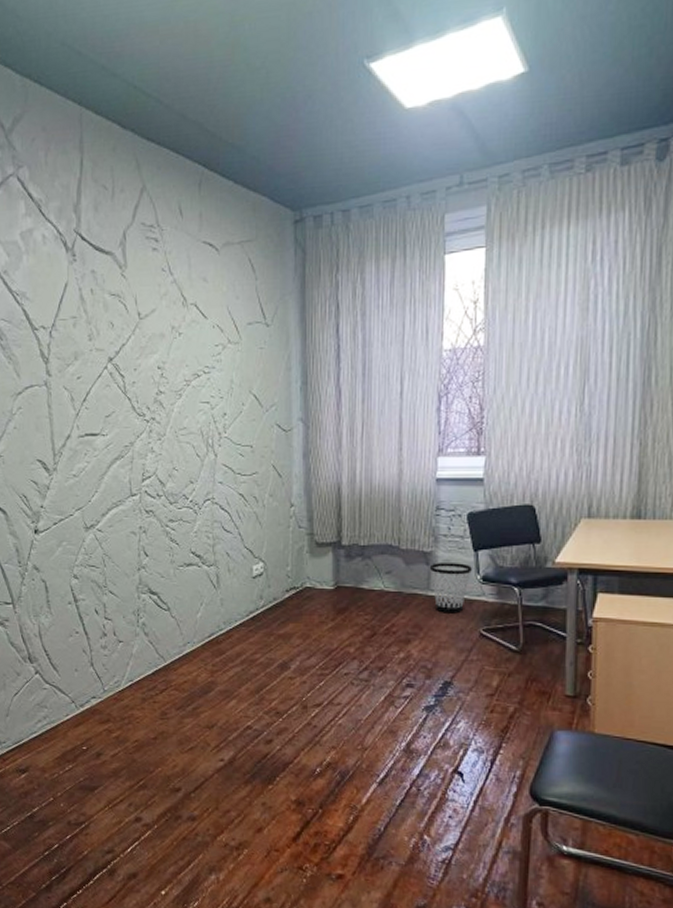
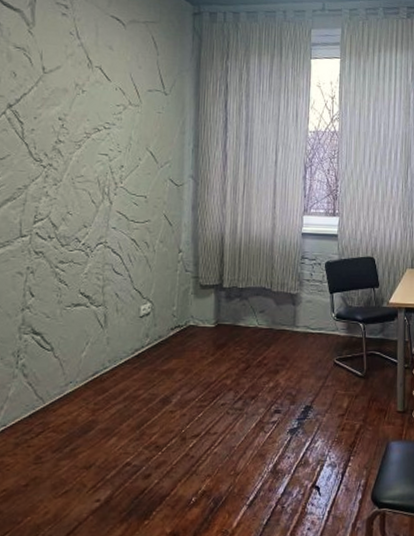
wastebasket: present [429,563,472,612] -> none [295,303,328,345]

